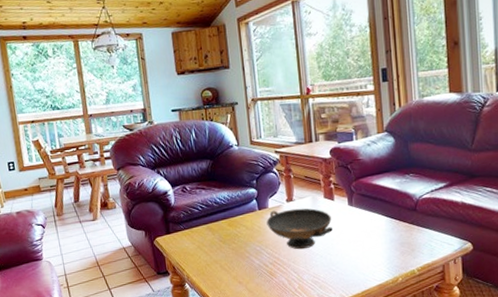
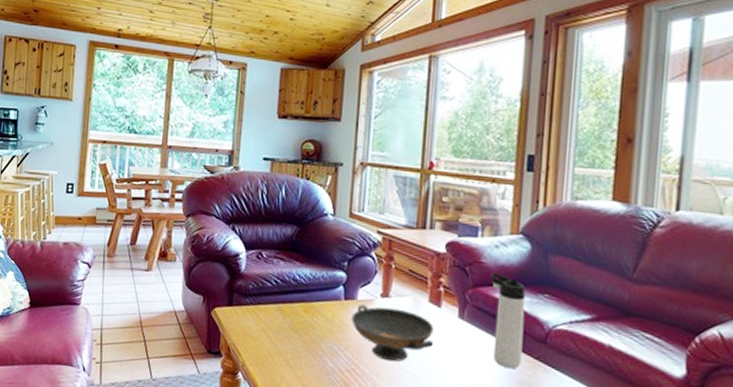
thermos bottle: none [368,165,400,236] -> present [490,272,526,369]

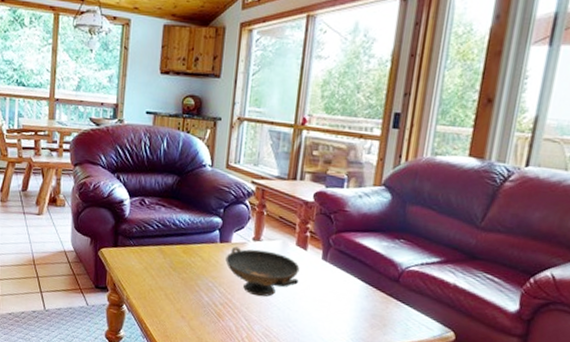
thermos bottle: present [490,272,526,369] -> none [351,220,384,304]

